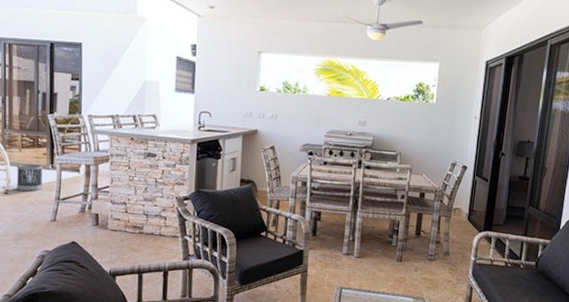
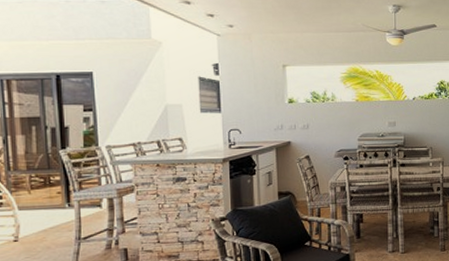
wastebasket: present [16,164,43,191] -> none [27,205,60,236]

